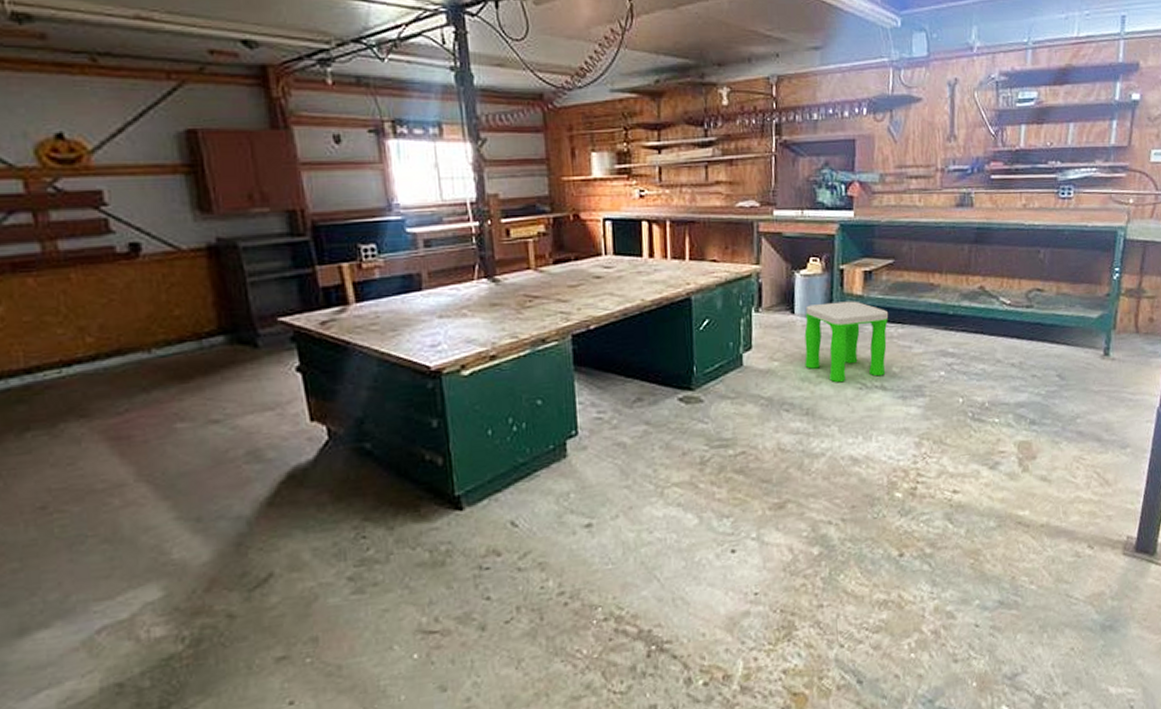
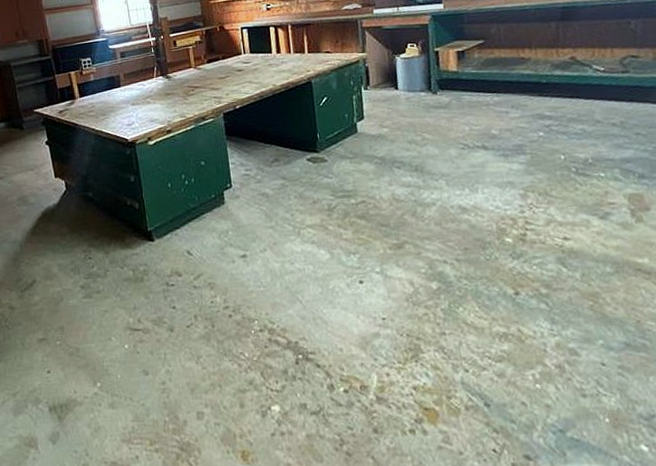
stool: present [804,301,889,383] -> none [407,76,485,144]

